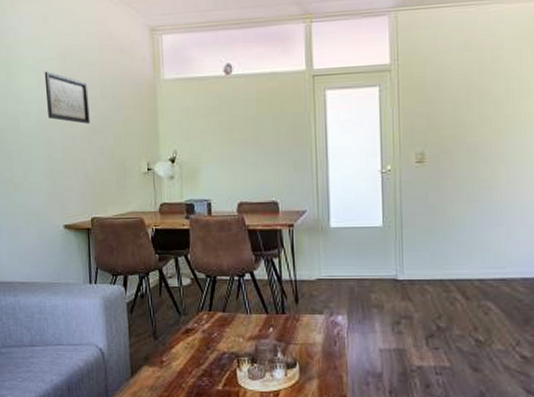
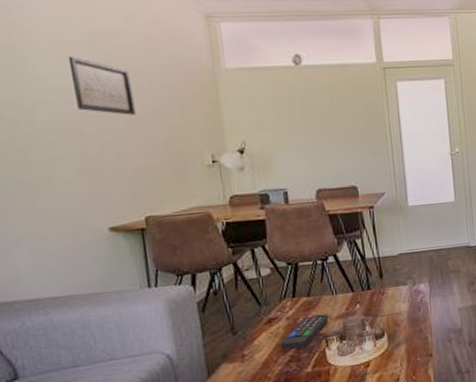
remote control: none [195,331,242,364] -> present [280,313,329,350]

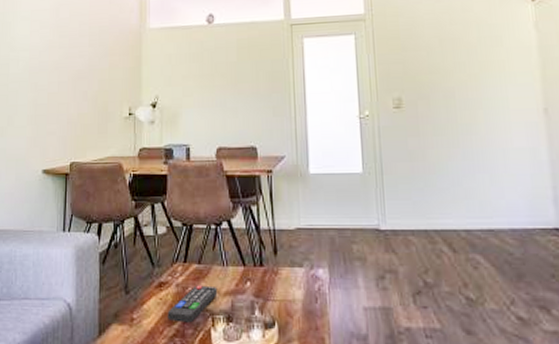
wall art: present [68,56,136,115] -> none [37,21,77,70]

